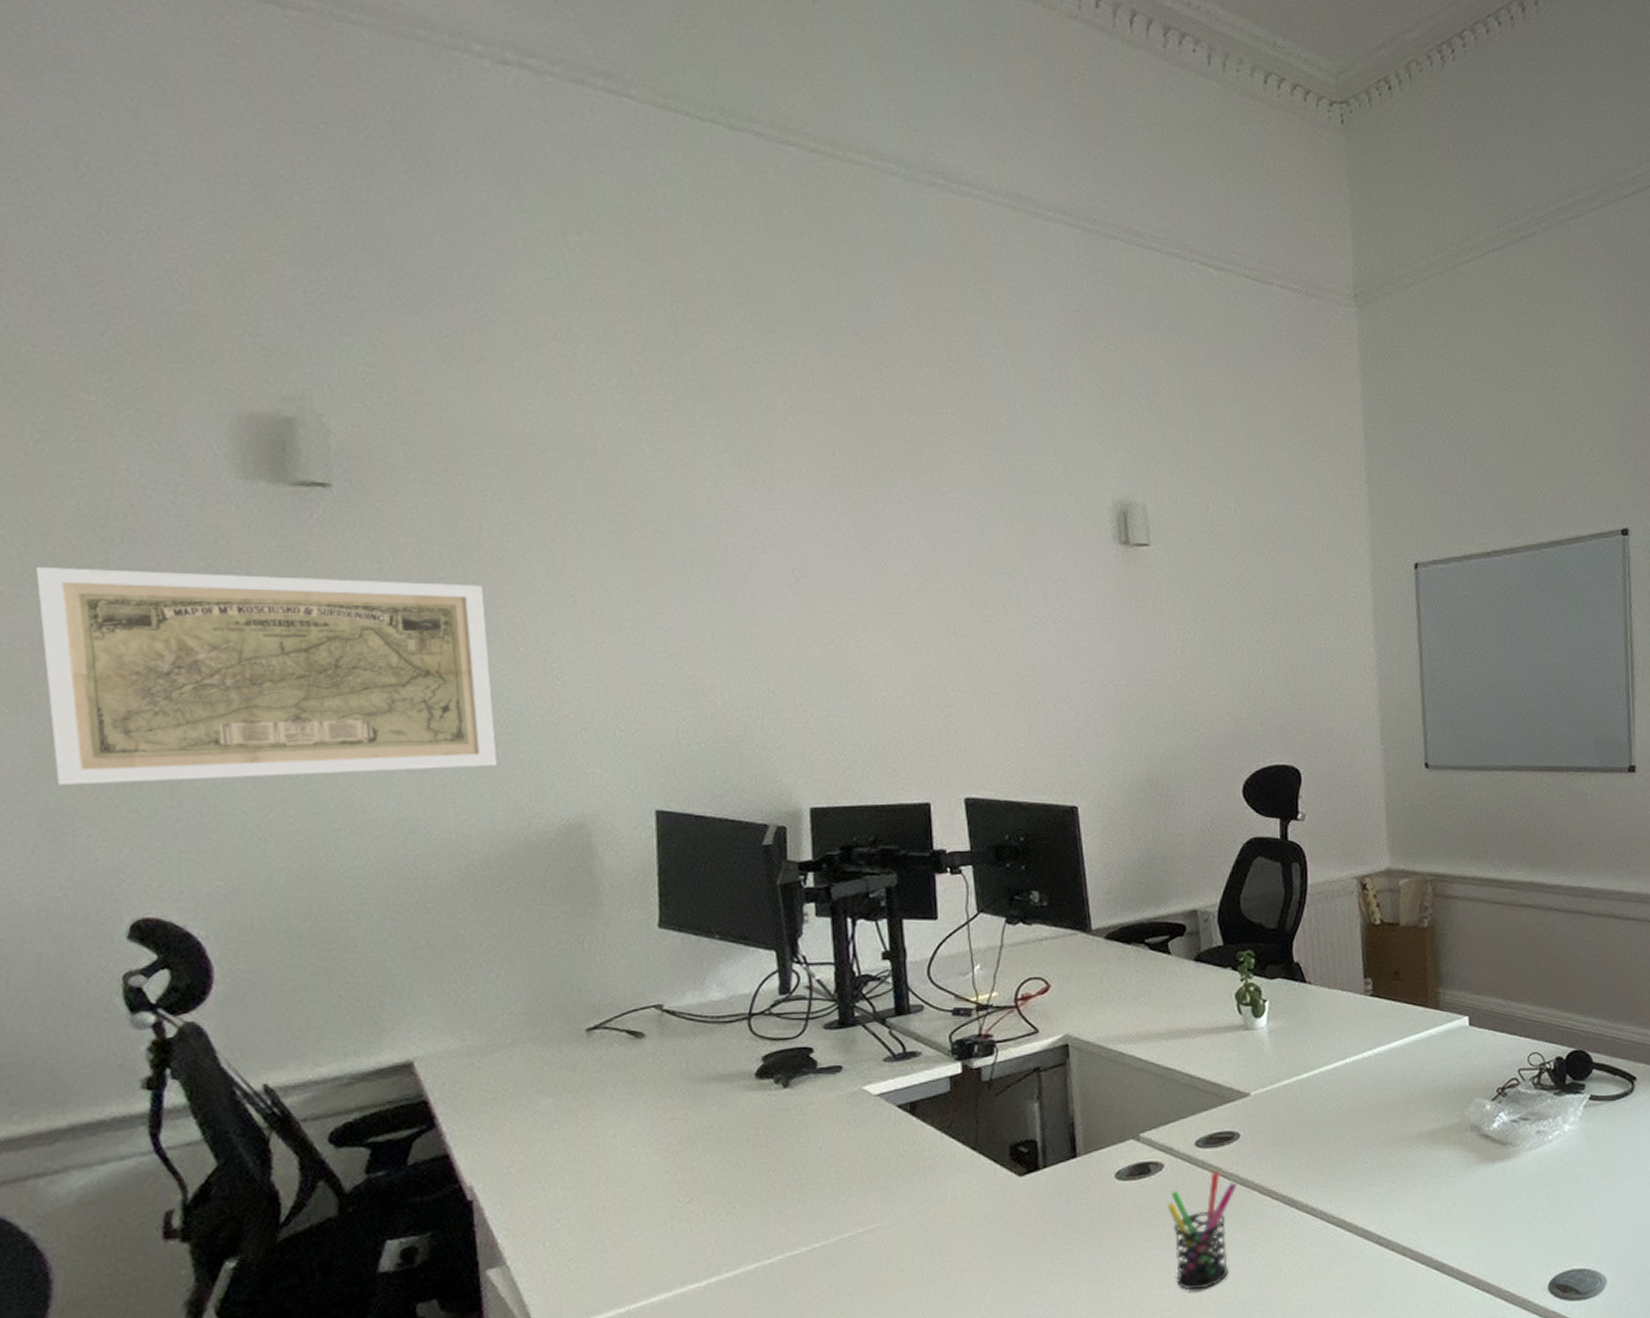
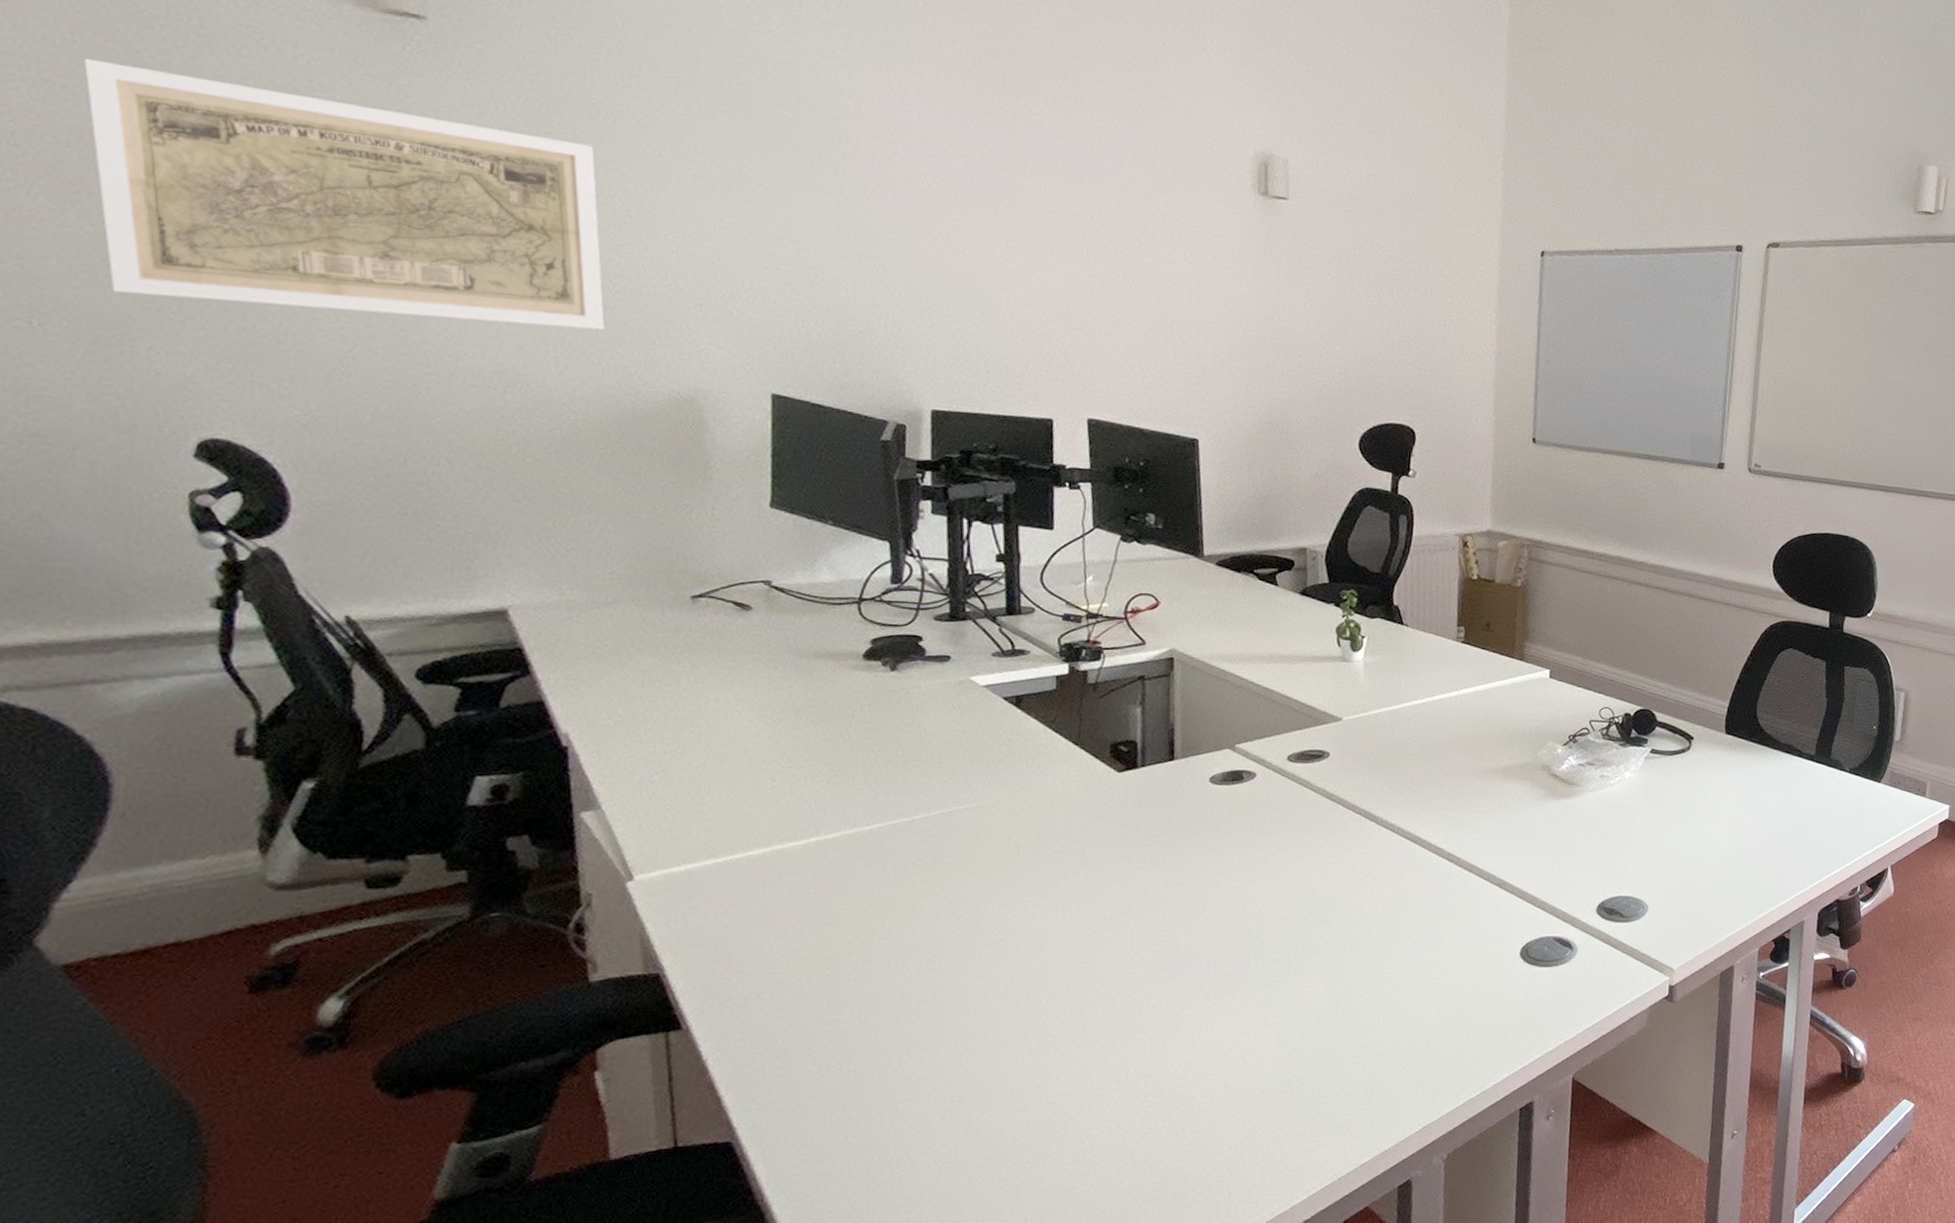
pen holder: present [1167,1172,1237,1290] -> none [1256,785,1323,887]

